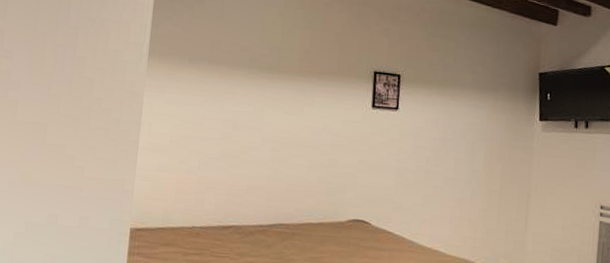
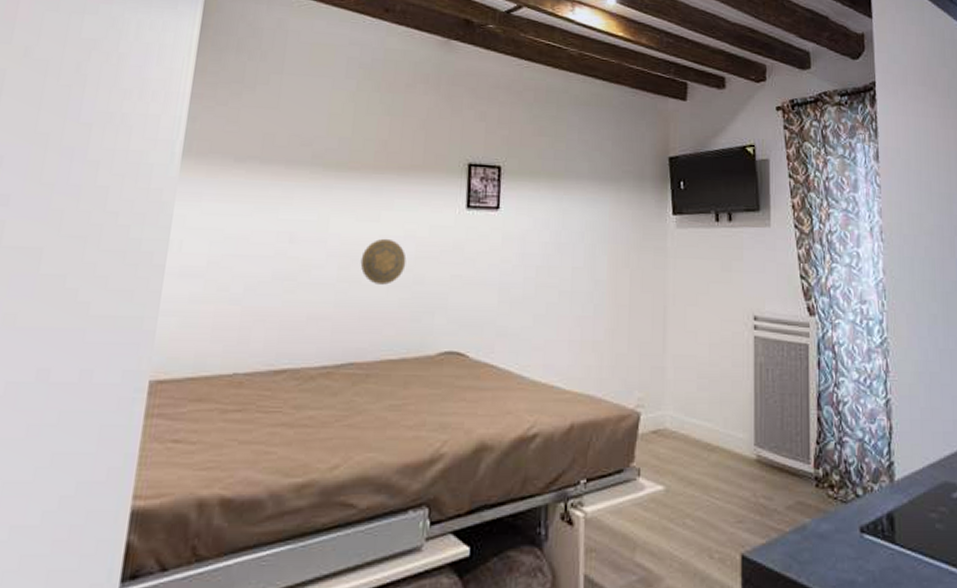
decorative plate: none [288,128,324,165] -> present [360,238,407,285]

